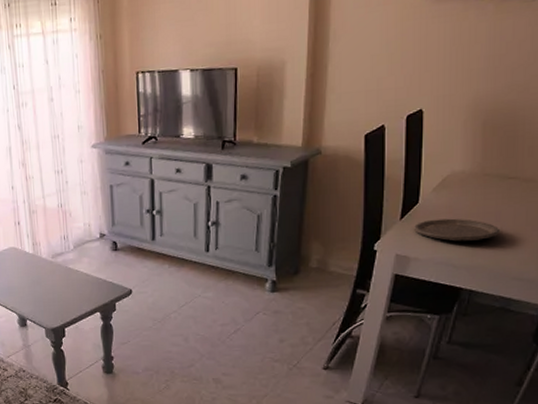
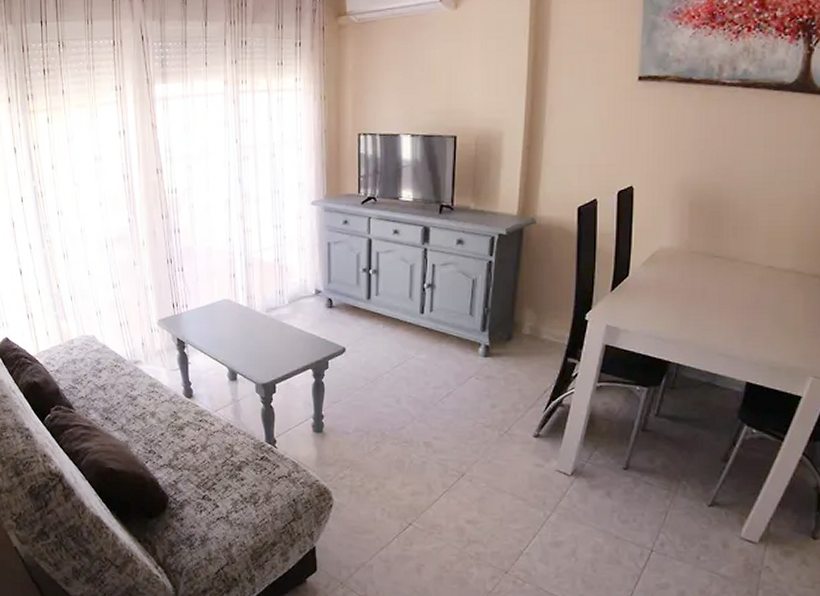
plate: present [414,218,501,242] -> none [624,292,707,316]

